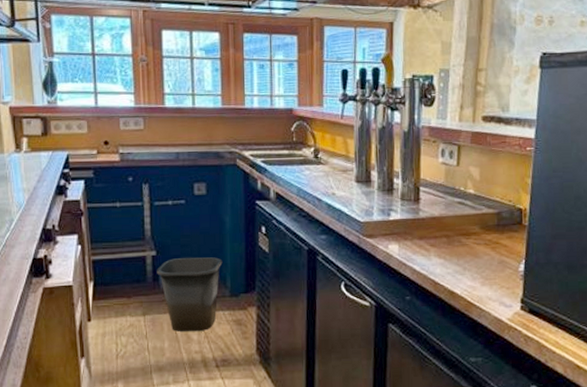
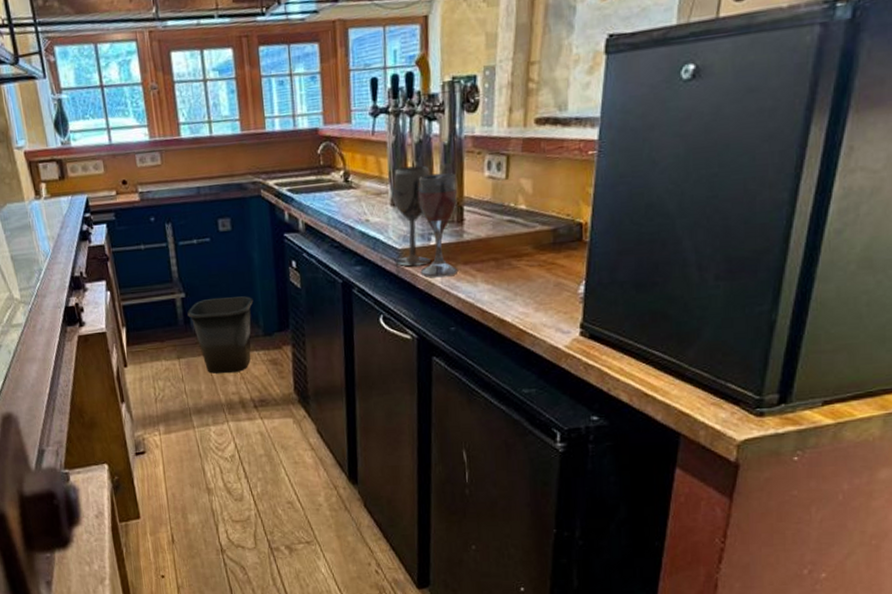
wine glass: none [357,148,391,239] -> present [392,165,432,267]
cup: none [379,156,416,250] -> present [417,172,459,278]

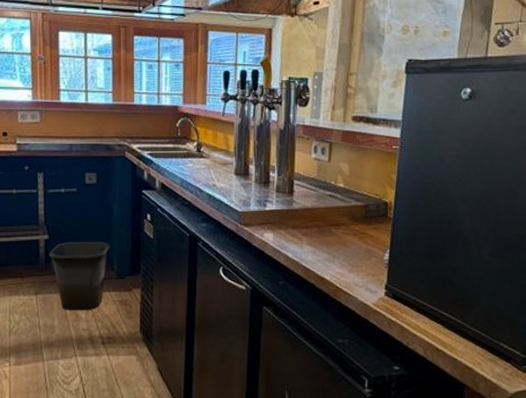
wine glass: present [392,165,432,267] -> none [235,144,268,227]
cup: present [417,172,459,278] -> none [256,152,291,238]

